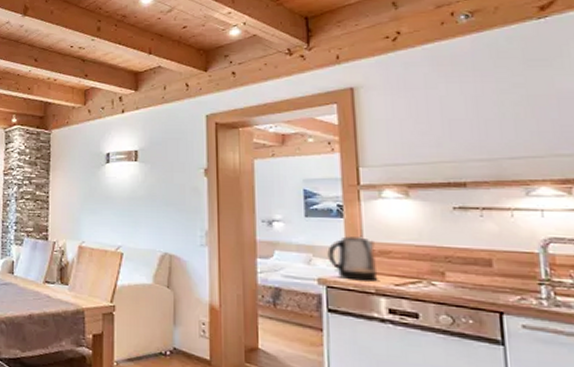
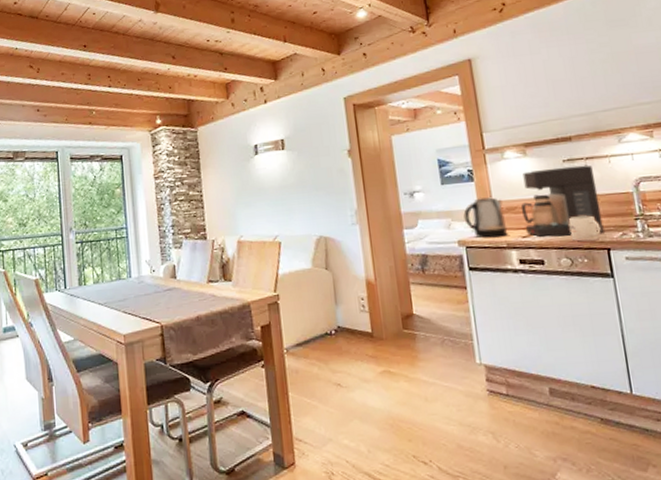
coffee maker: none [397,214,498,294] -> present [521,165,604,238]
mug: none [453,271,494,301] -> present [568,215,601,242]

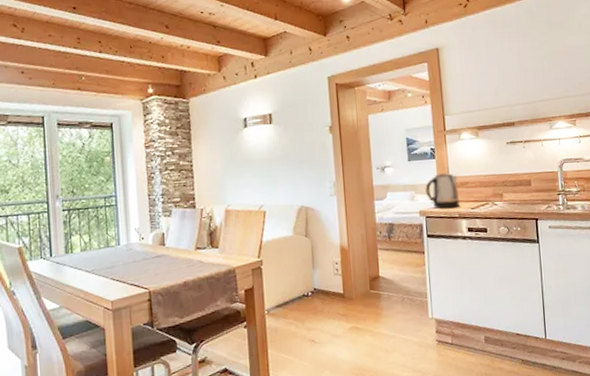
coffee maker: present [521,165,604,238] -> none [472,147,534,209]
mug: present [568,215,601,242] -> none [507,190,532,213]

